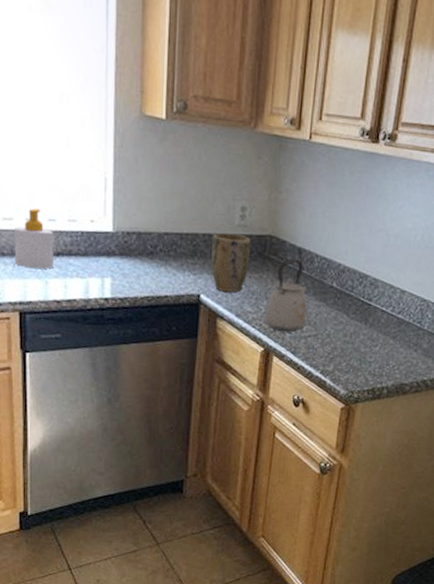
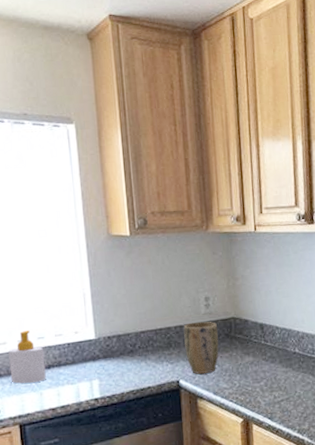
kettle: present [264,259,308,332] -> none [239,334,278,401]

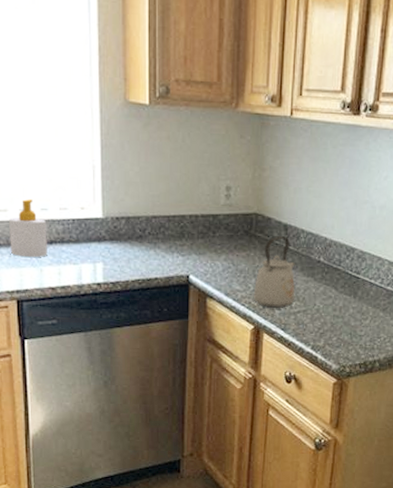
plant pot: present [183,321,219,374] -> none [199,213,236,271]
kettle: none [239,334,278,401] -> present [253,236,295,308]

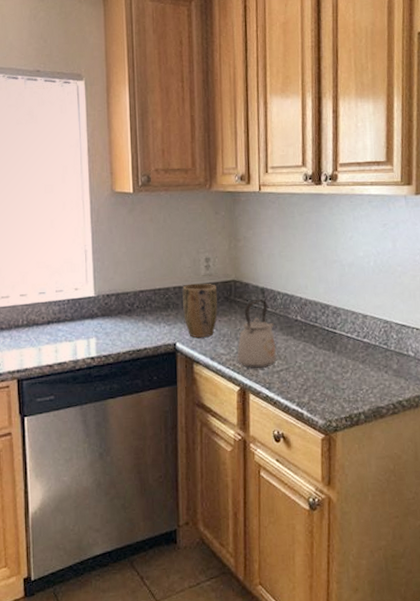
soap bottle: present [9,199,48,257] -> none [11,285,45,338]
plant pot: none [199,213,236,271] -> present [182,283,218,337]

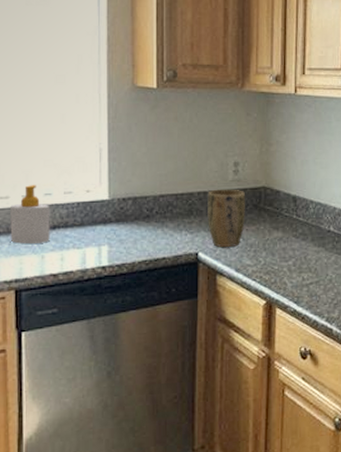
soap bottle: none [11,285,45,338] -> present [10,185,50,244]
kettle: present [237,299,277,368] -> none [264,208,307,281]

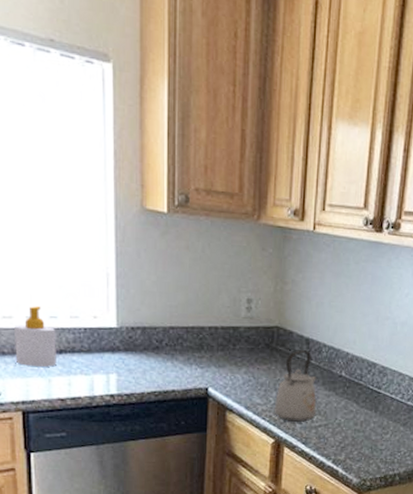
plant pot: present [208,189,245,247] -> none [218,325,257,384]
kettle: none [264,208,307,281] -> present [274,350,317,422]

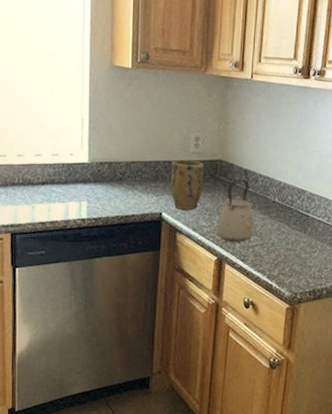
soap bottle: present [14,306,57,367] -> none [7,146,40,196]
plant pot: none [218,325,257,384] -> present [171,159,203,210]

